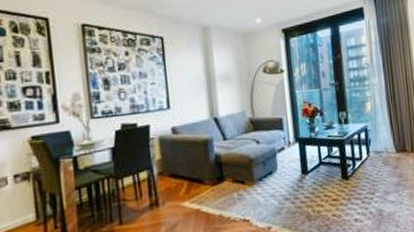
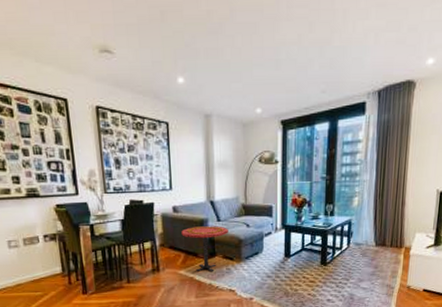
side table: none [183,145,237,202] -> present [181,226,228,272]

